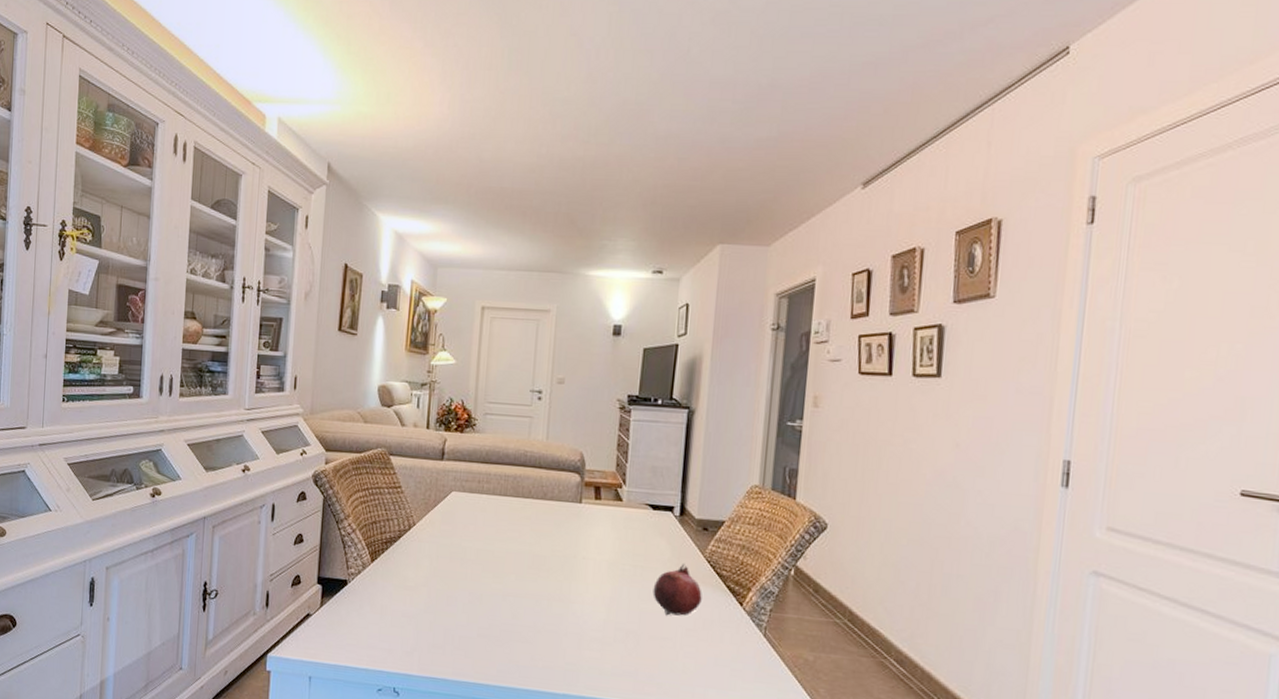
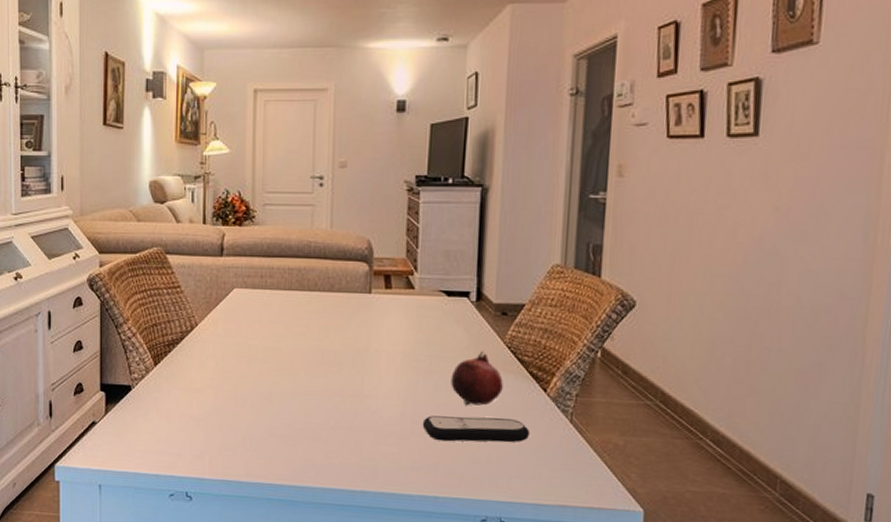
remote control: none [624,623,727,653] -> present [422,415,531,443]

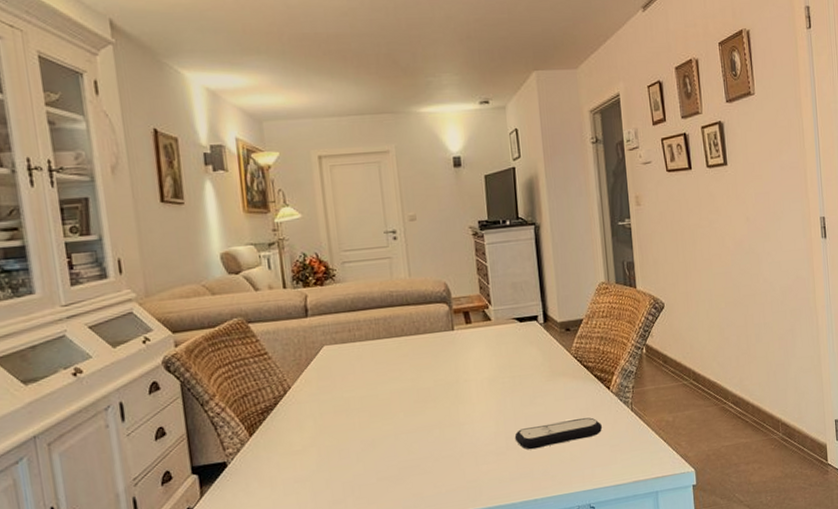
fruit: present [450,351,503,406] -> none [532,365,576,415]

